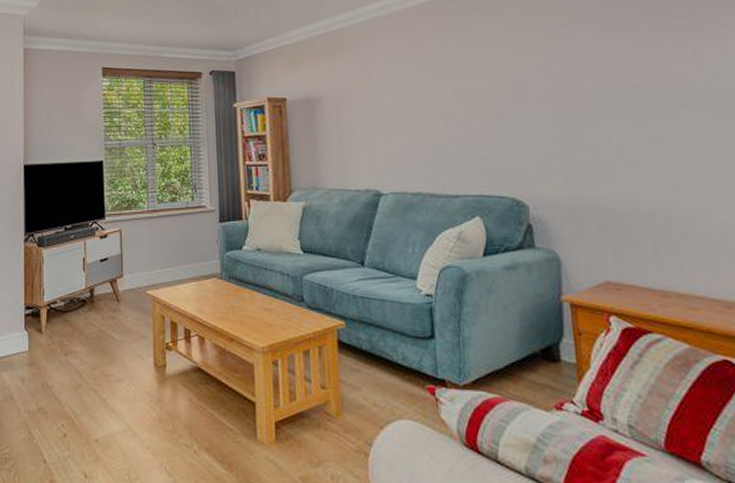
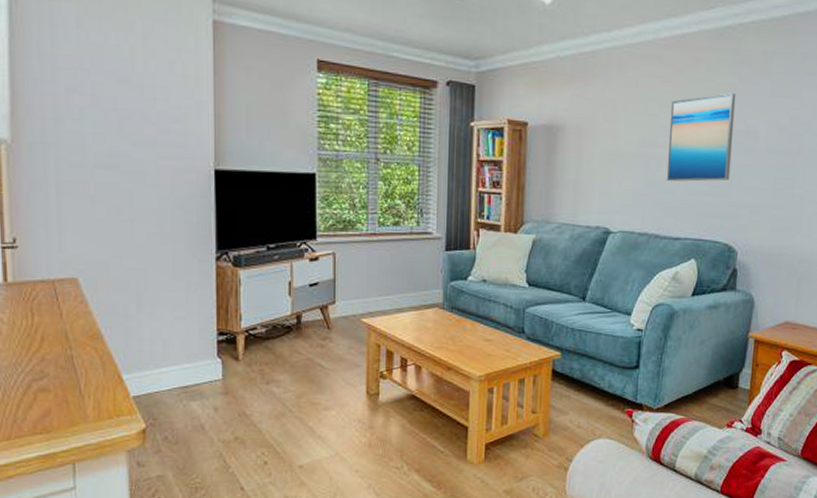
wall art: none [426,48,505,140] -> present [666,93,736,182]

